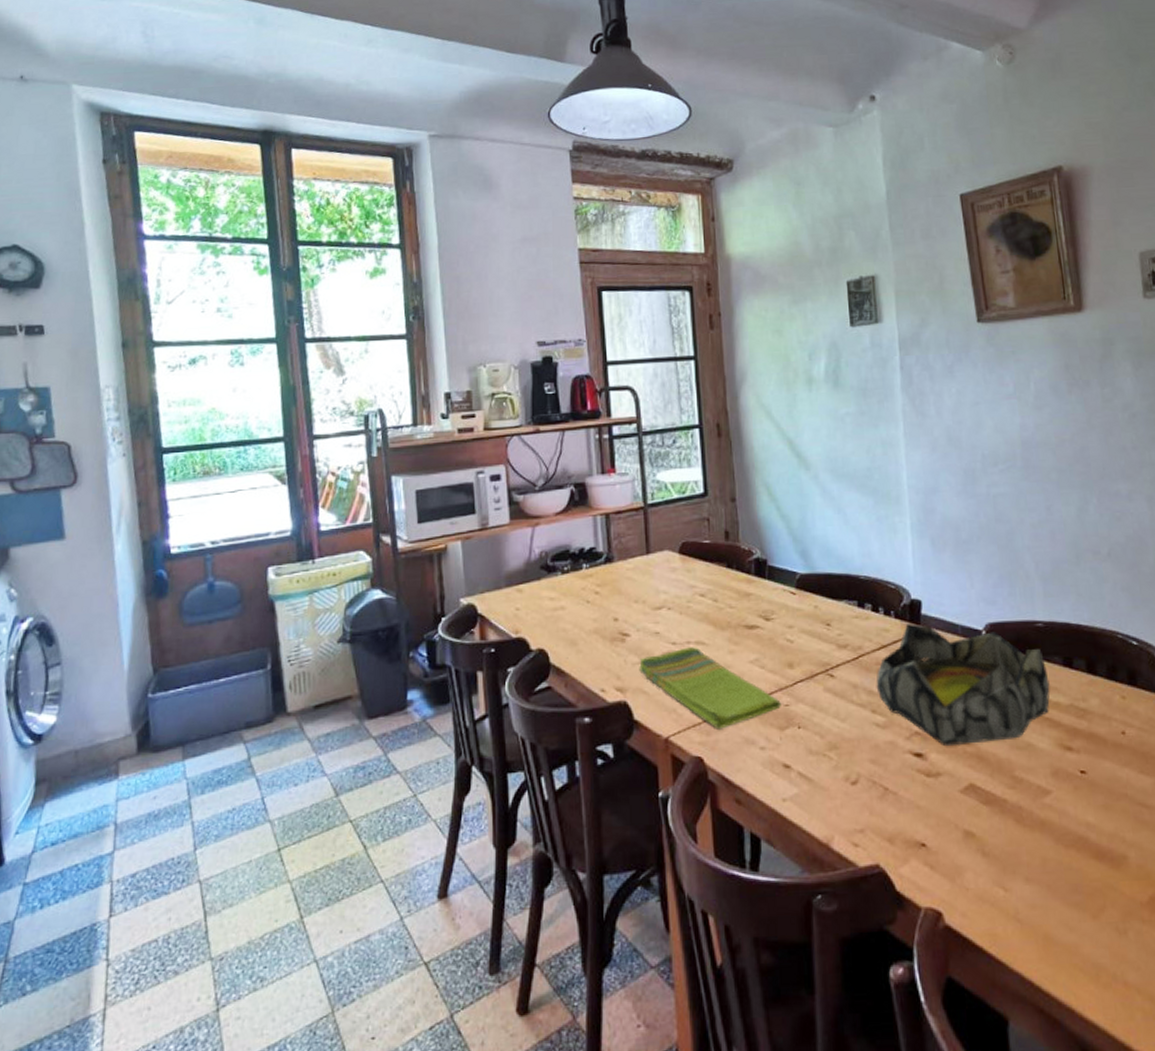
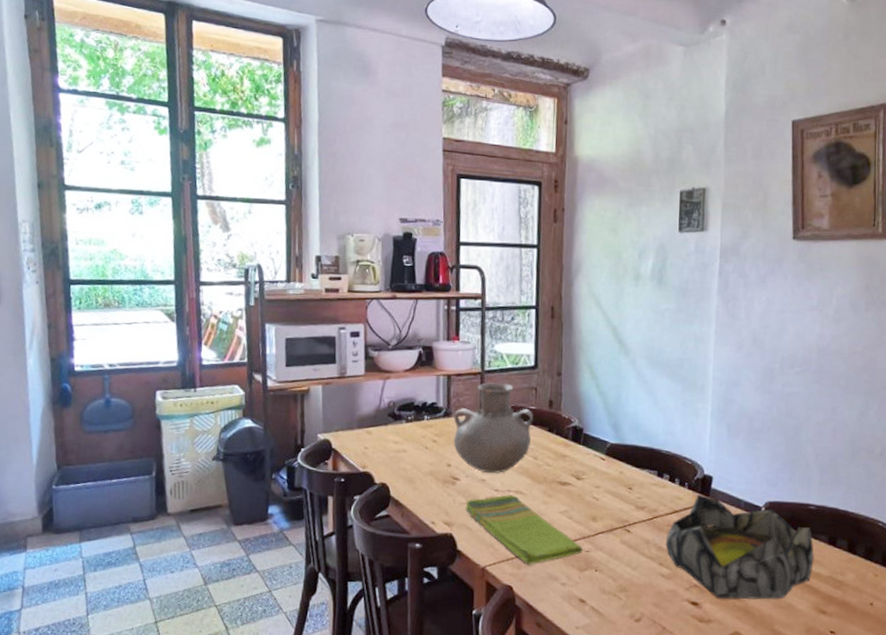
vase: none [616,516,709,625] -> present [453,382,533,474]

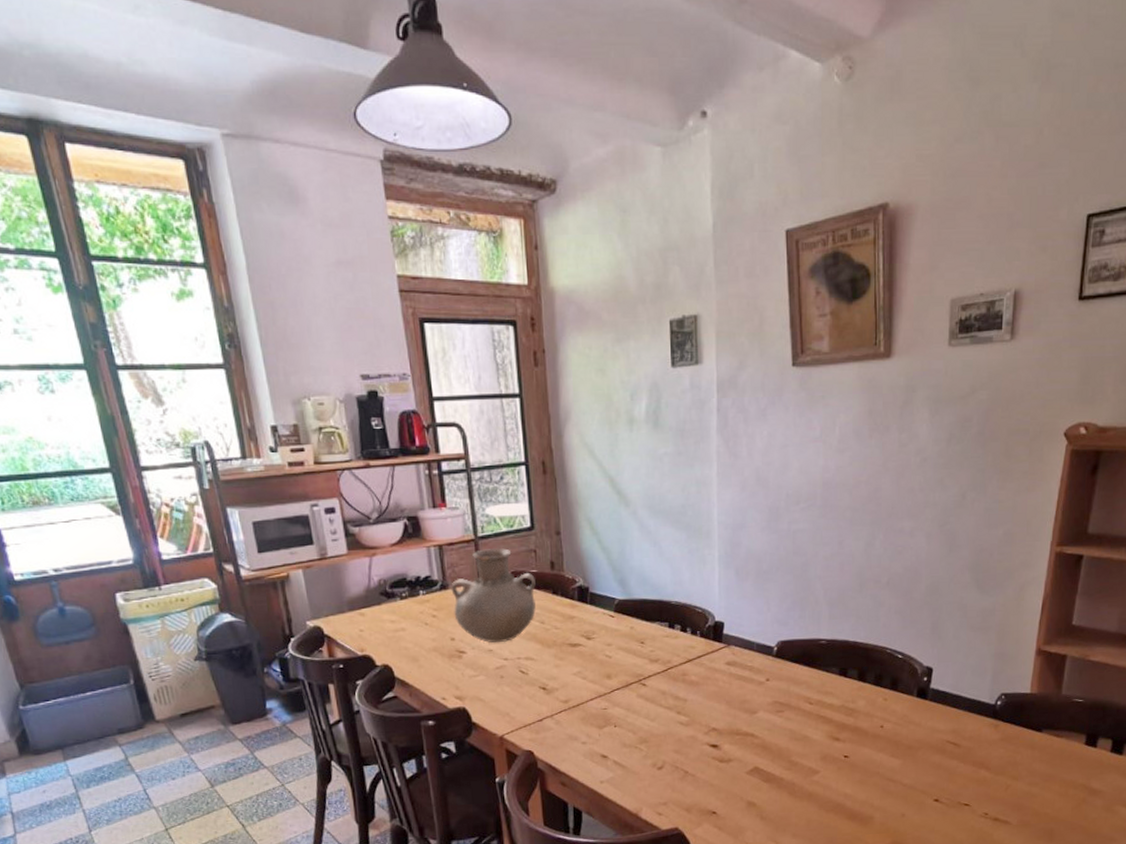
dish towel: present [465,495,583,565] -> none [475,662,600,729]
decorative bowl: present [665,495,814,600] -> none [681,641,826,738]

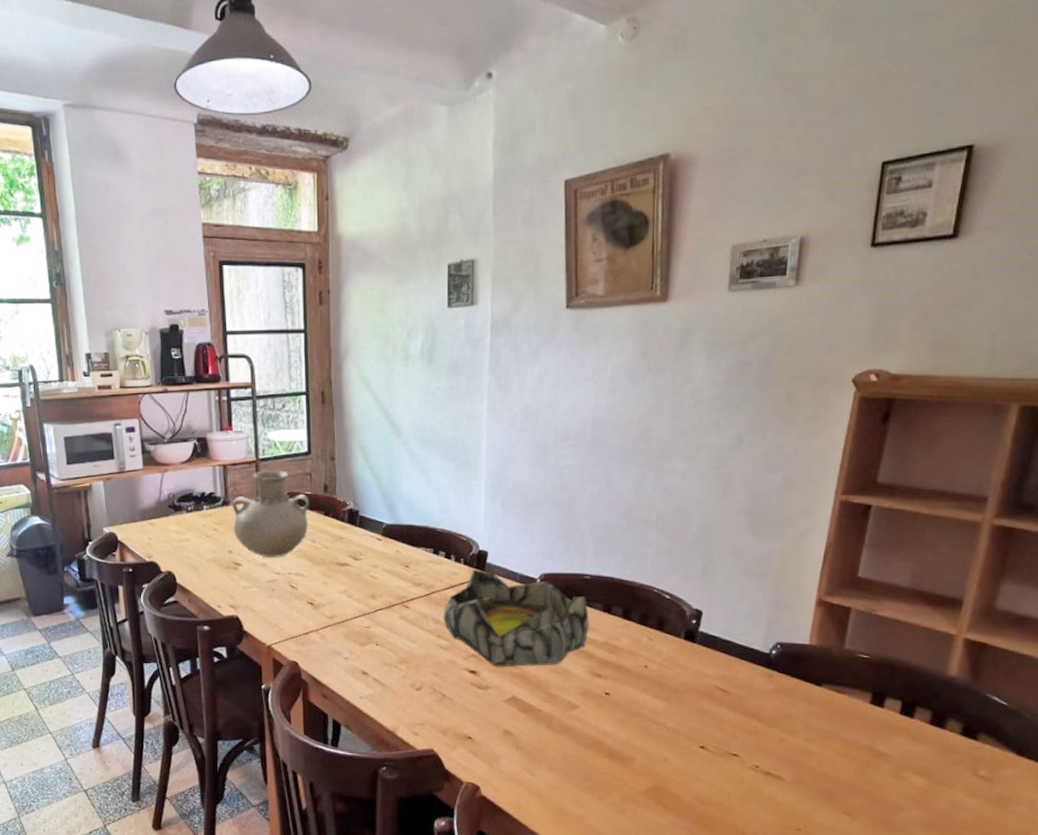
decorative bowl: none [681,641,826,738] -> present [443,570,589,667]

